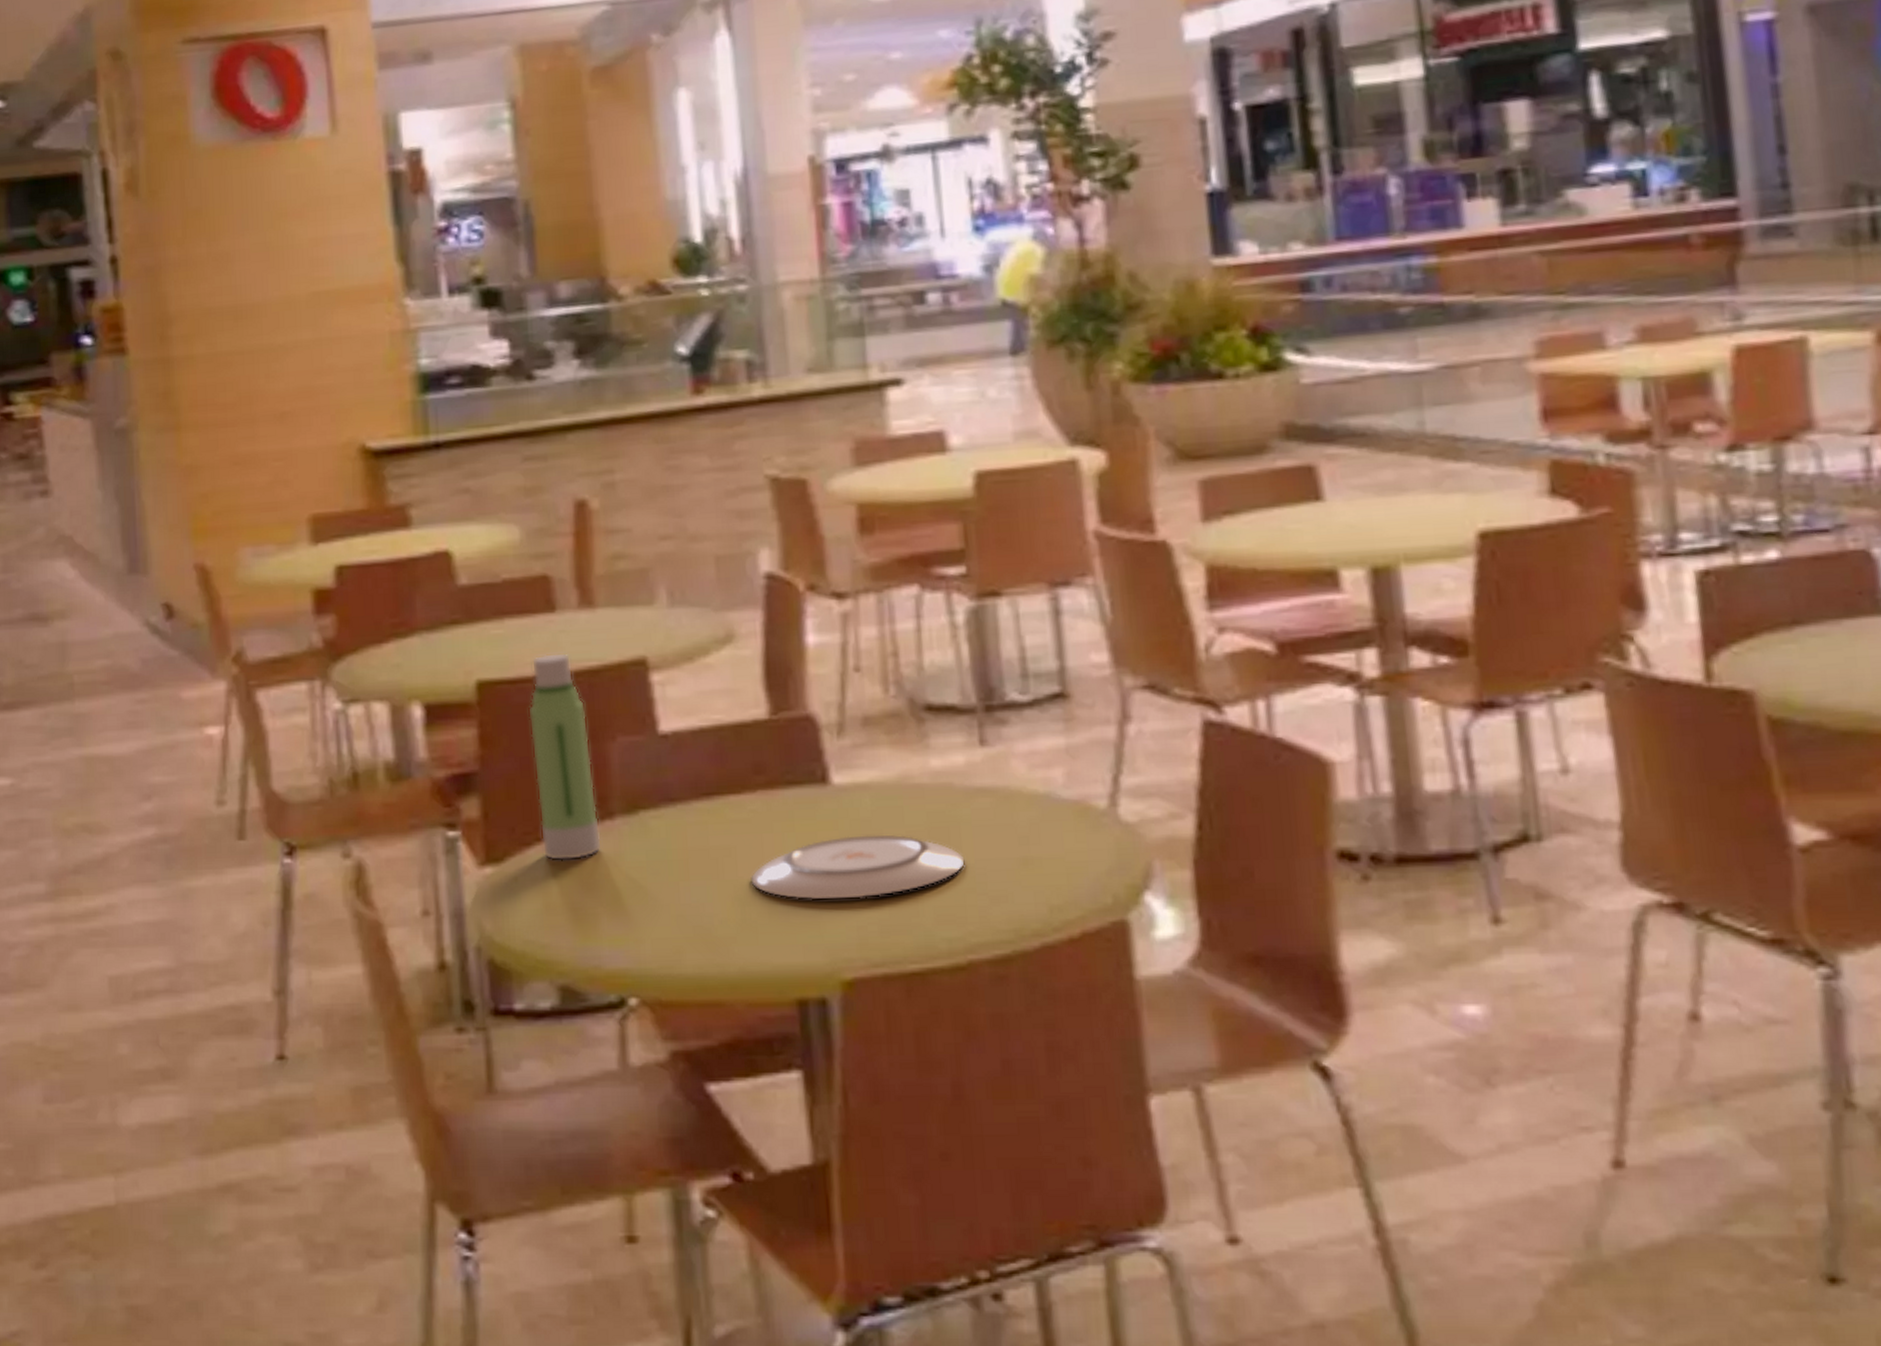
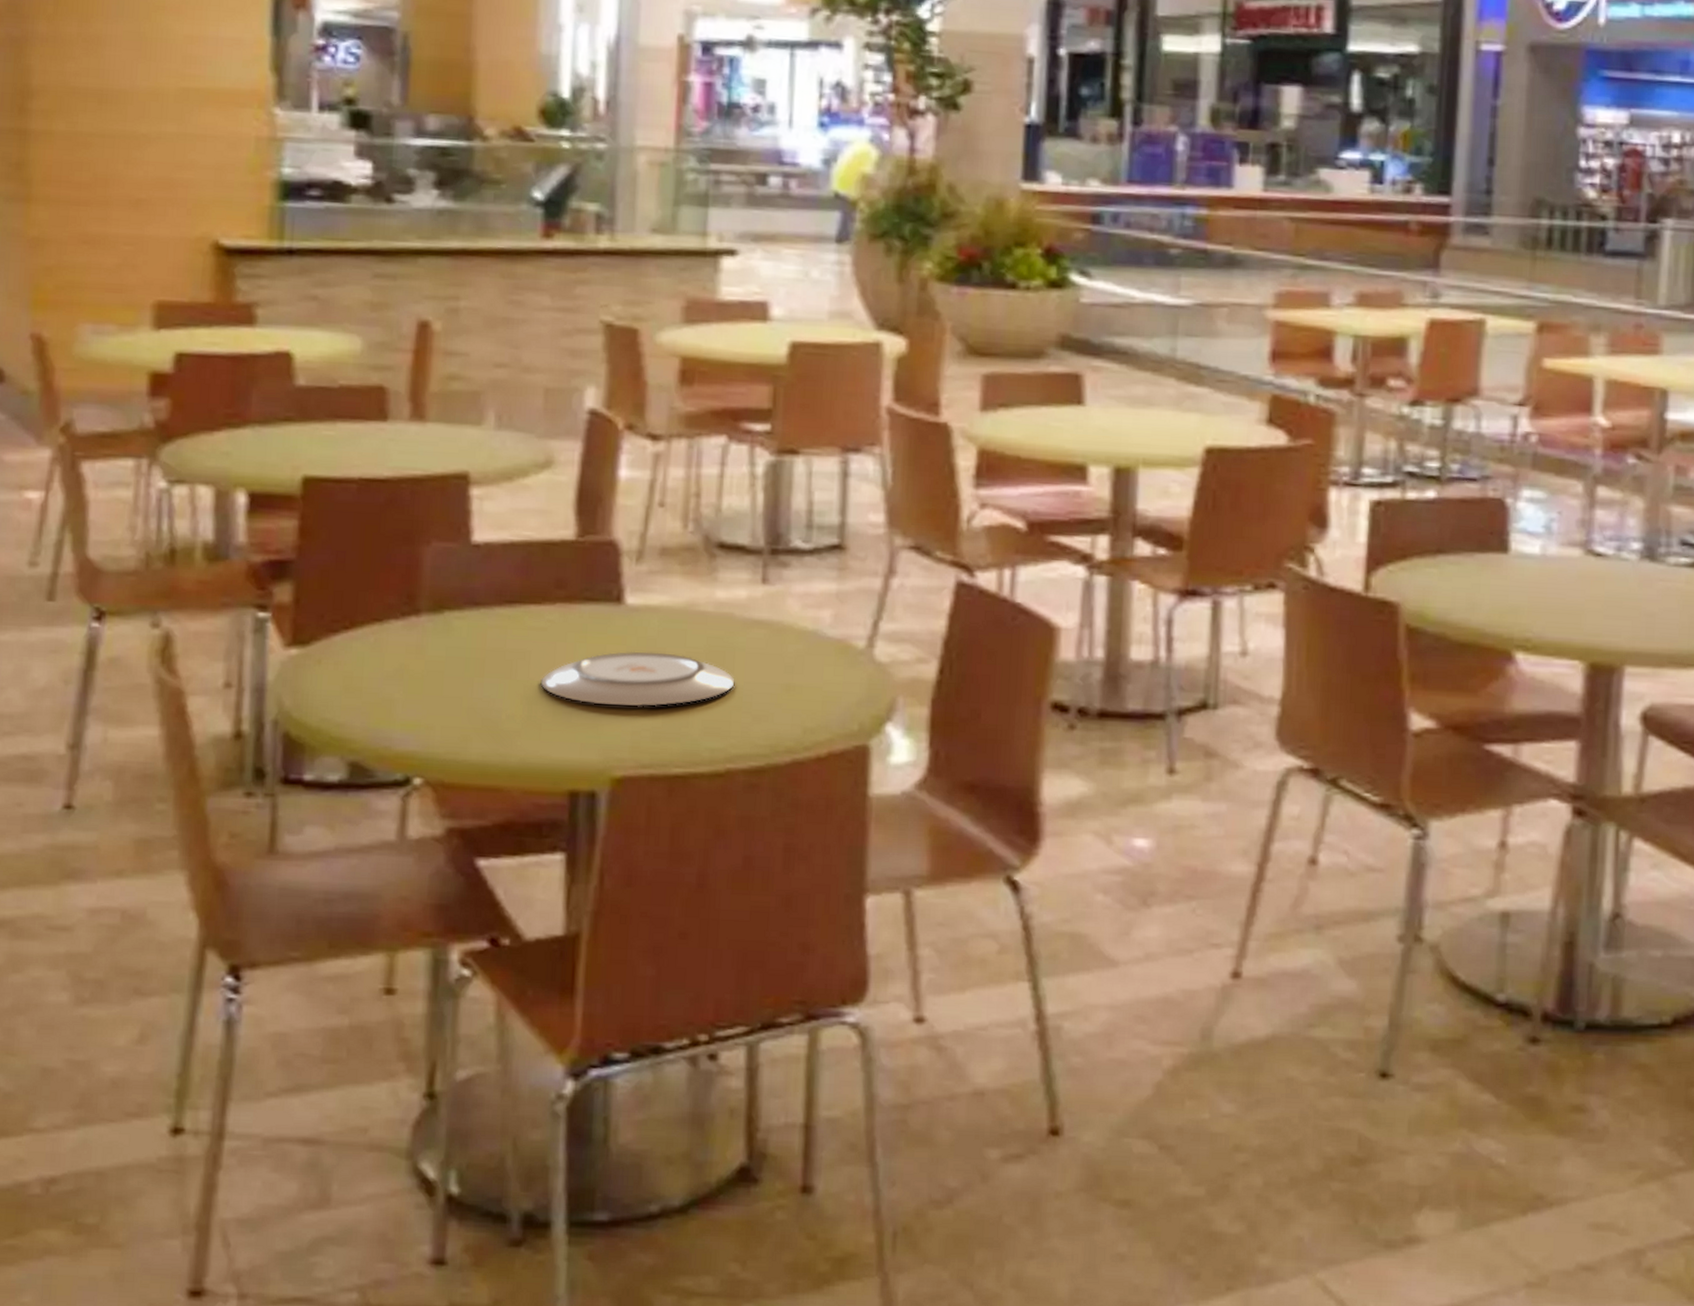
water bottle: present [529,652,603,861] -> none [348,458,406,650]

